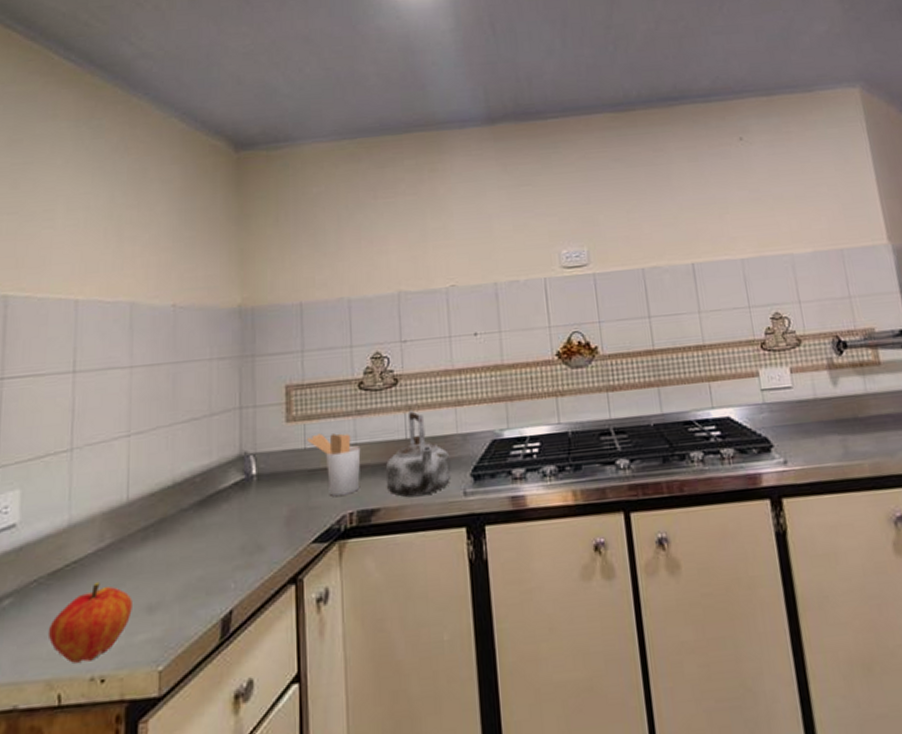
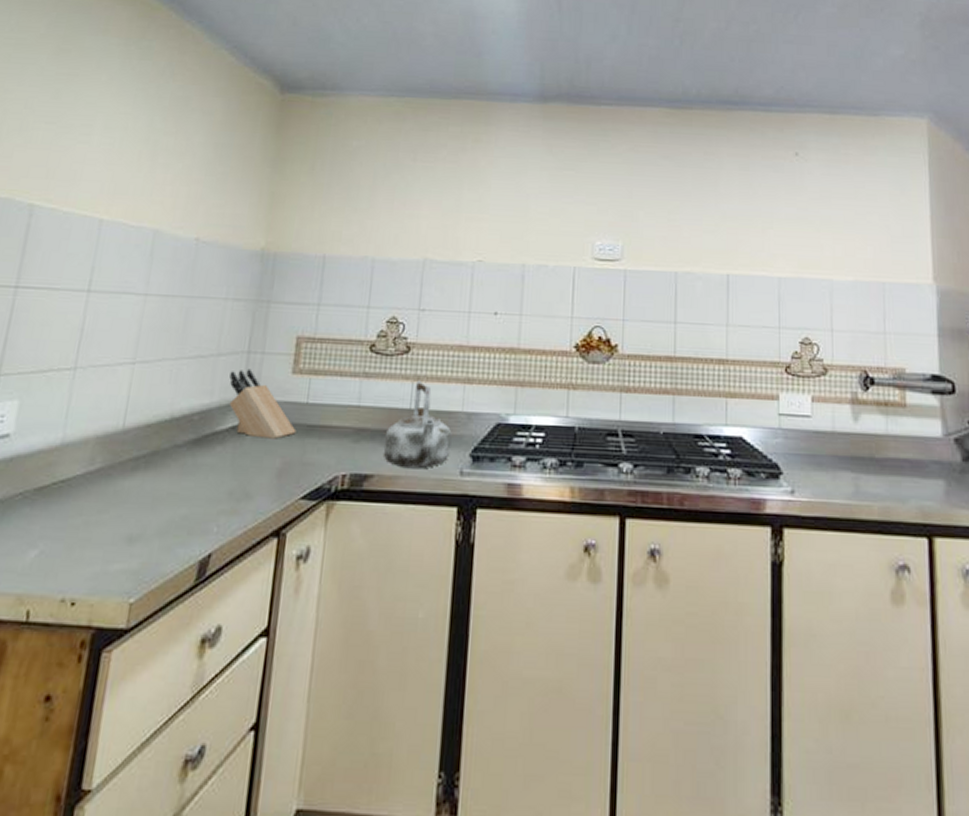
fruit: present [47,581,132,663] -> none [25,504,114,582]
knife block: none [225,423,298,490] -> present [229,368,297,439]
utensil holder: present [307,433,361,496] -> none [310,390,363,456]

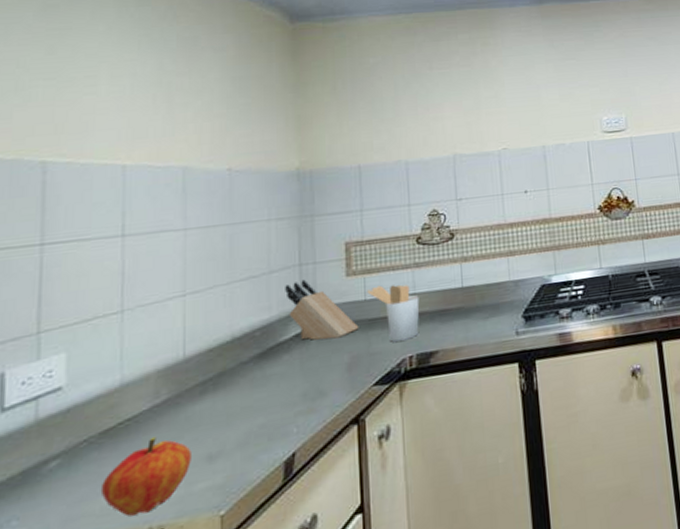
fruit: none [25,504,114,582] -> present [100,436,191,517]
utensil holder: none [310,390,363,456] -> present [367,284,420,342]
kettle: present [383,380,452,469] -> none [443,261,505,340]

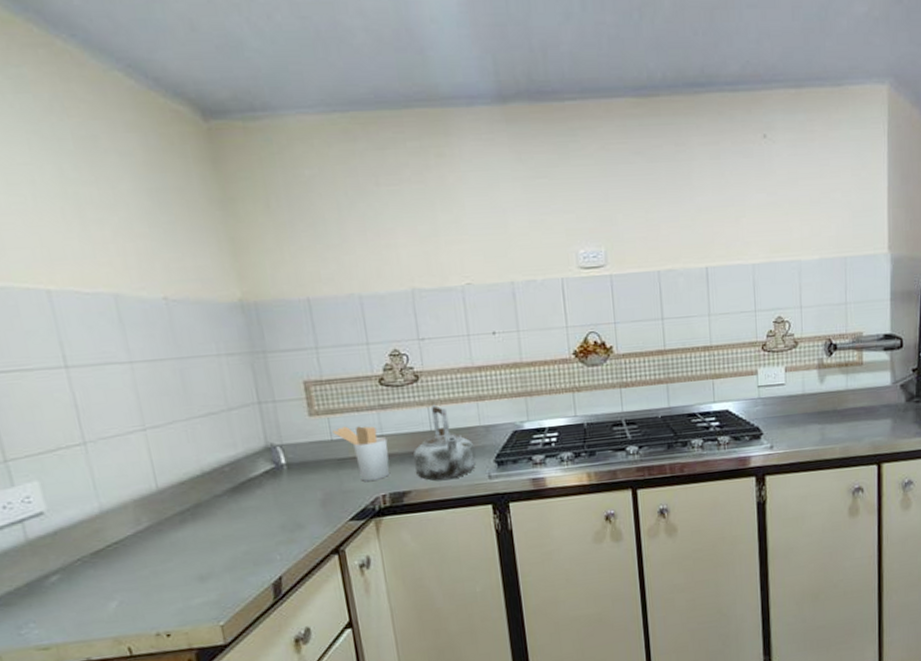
fruit: present [100,436,191,517] -> none [103,558,184,623]
knife block: present [285,279,359,340] -> none [247,417,329,477]
kettle: none [443,261,505,340] -> present [412,404,477,481]

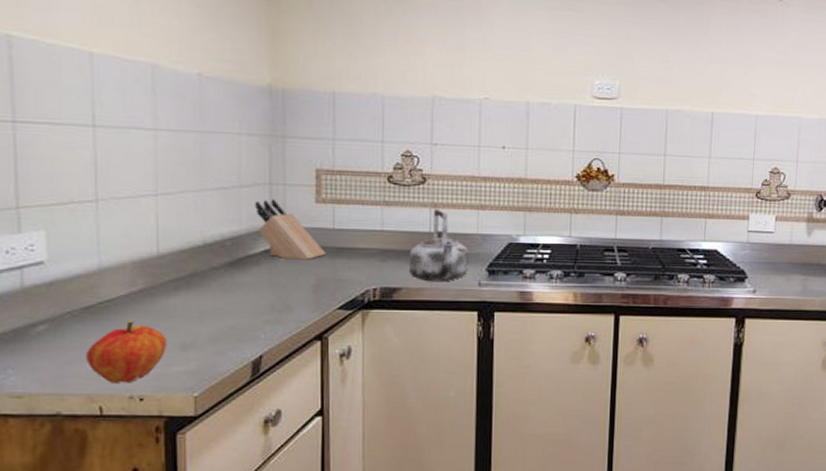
fruit: none [103,558,184,623] -> present [85,320,167,383]
knife block: none [247,417,329,477] -> present [255,199,326,260]
utensil holder: present [332,426,390,481] -> none [336,217,387,273]

